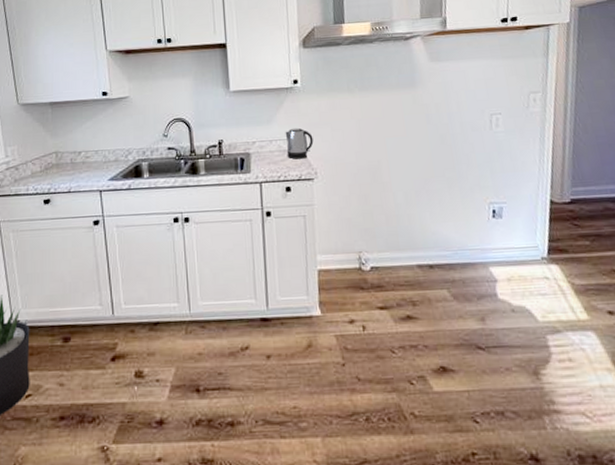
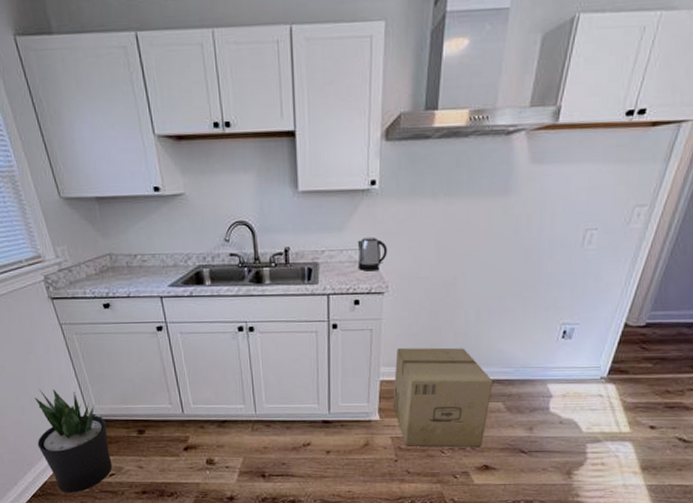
cardboard box: none [331,232,435,346] -> present [393,347,494,447]

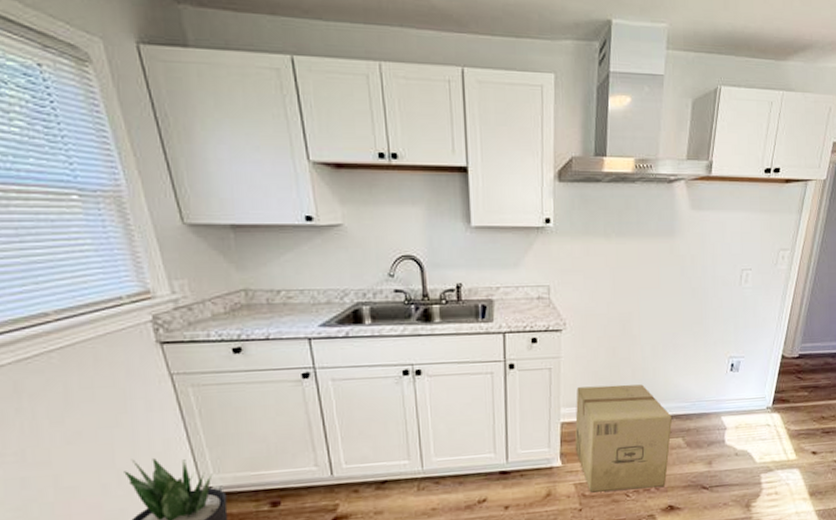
kettle: present [357,236,387,271] -> none [533,273,564,309]

